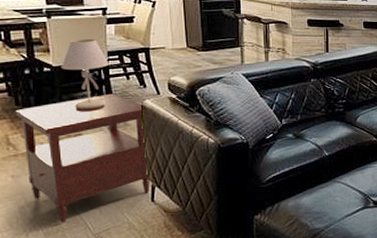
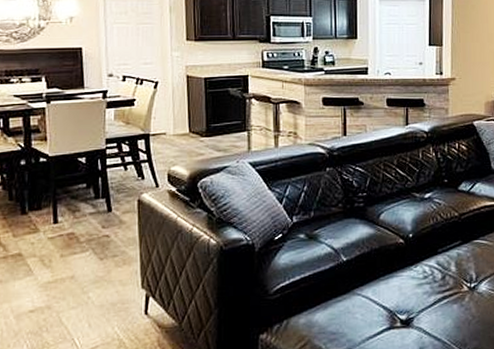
side table: present [15,93,150,223] -> none [8,186,144,337]
table lamp: present [60,38,109,110] -> none [57,125,107,205]

